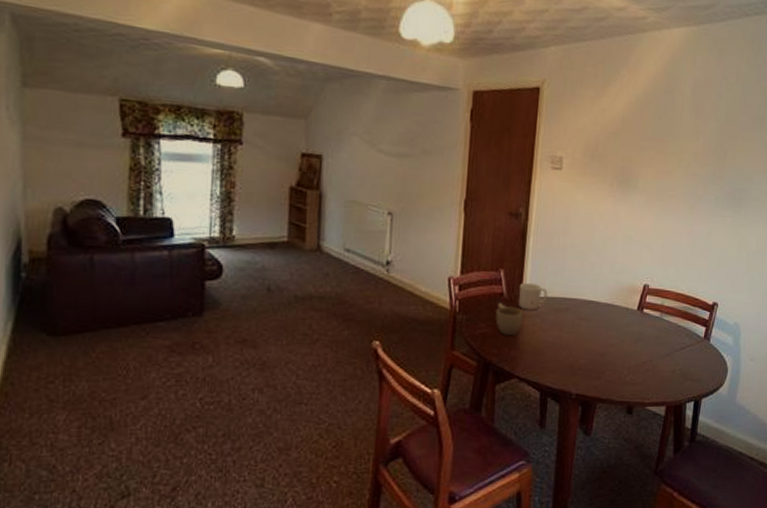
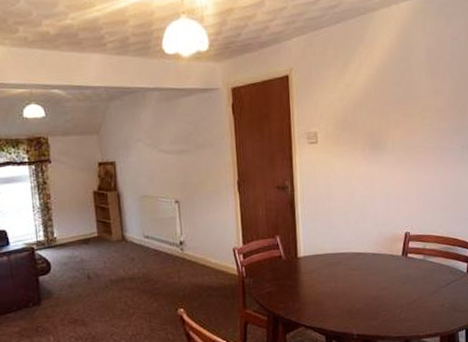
cup: present [495,302,524,335] -> none [277,264,302,291]
mug: present [518,282,548,311] -> none [294,244,321,268]

